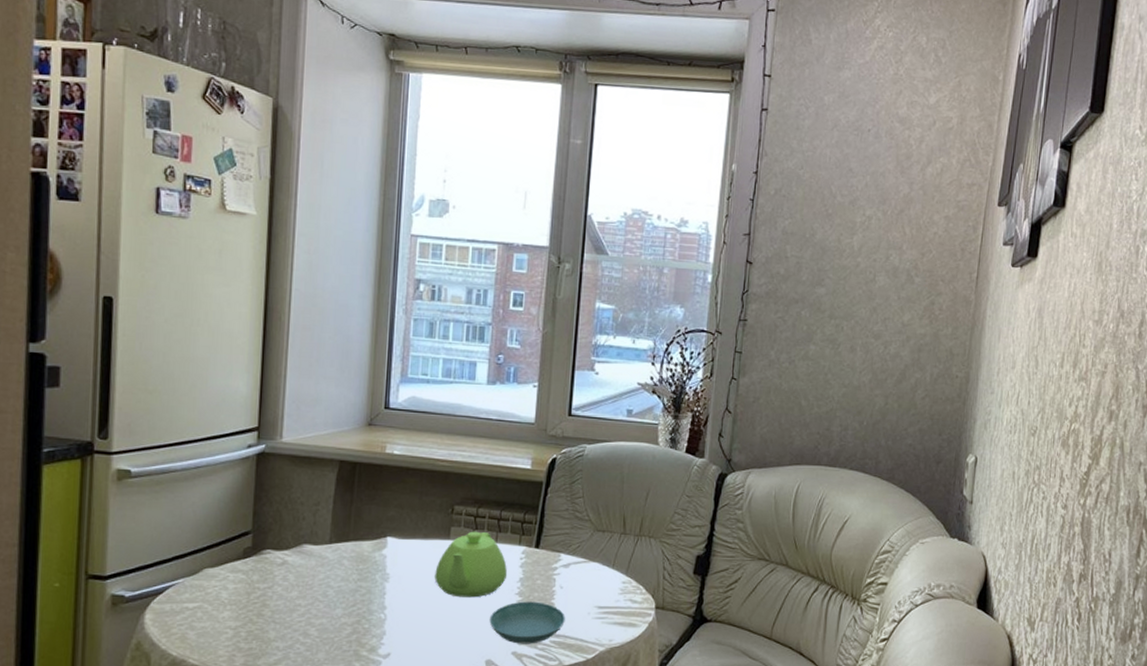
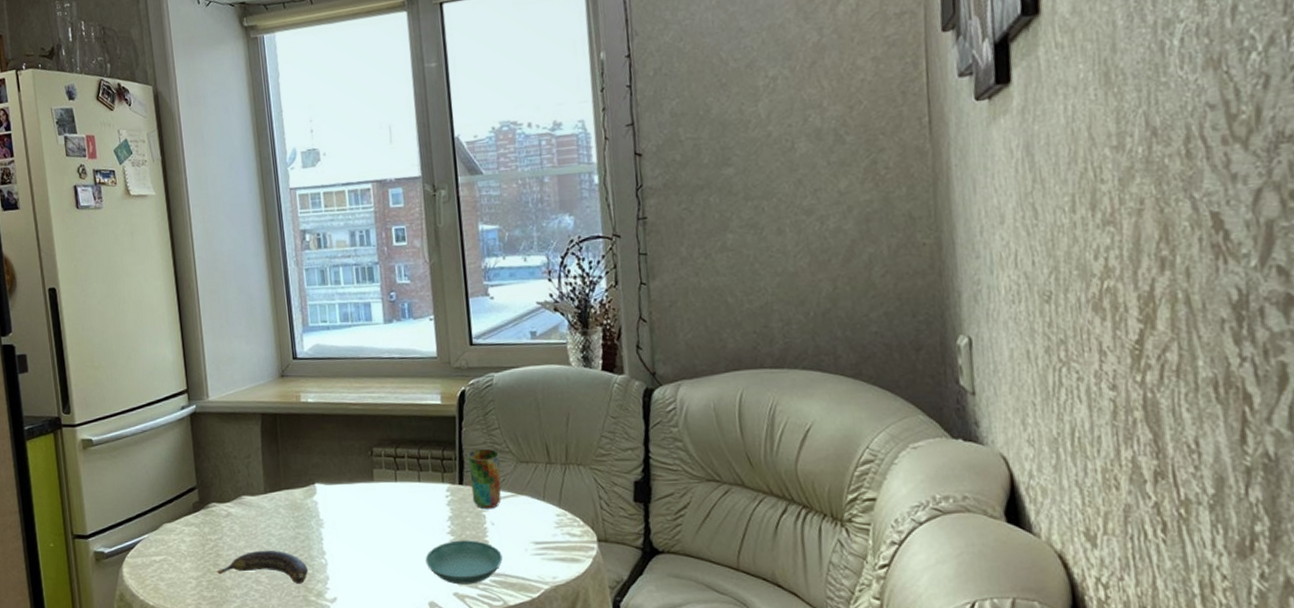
banana: none [258,602,364,638] -> present [216,550,308,584]
teapot: present [435,531,507,598] -> none [365,471,435,540]
cup: none [546,515,579,573] -> present [467,448,501,510]

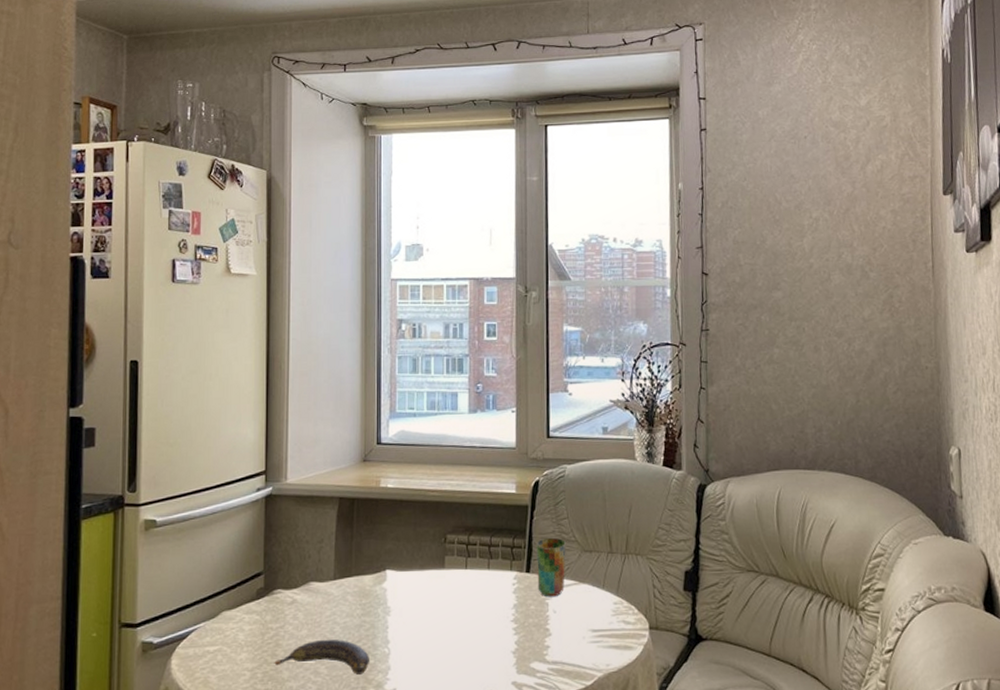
saucer: present [425,540,503,585] -> none [488,628,561,673]

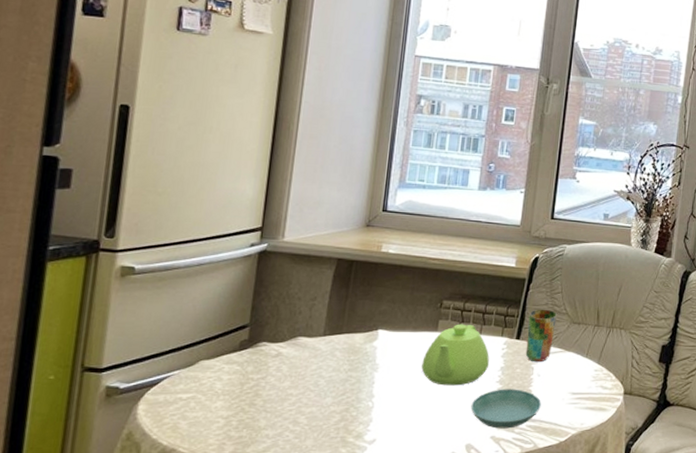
banana: present [273,639,369,675] -> none [250,391,352,425]
teapot: none [433,559,501,628] -> present [421,324,490,386]
saucer: none [488,628,561,673] -> present [470,389,542,429]

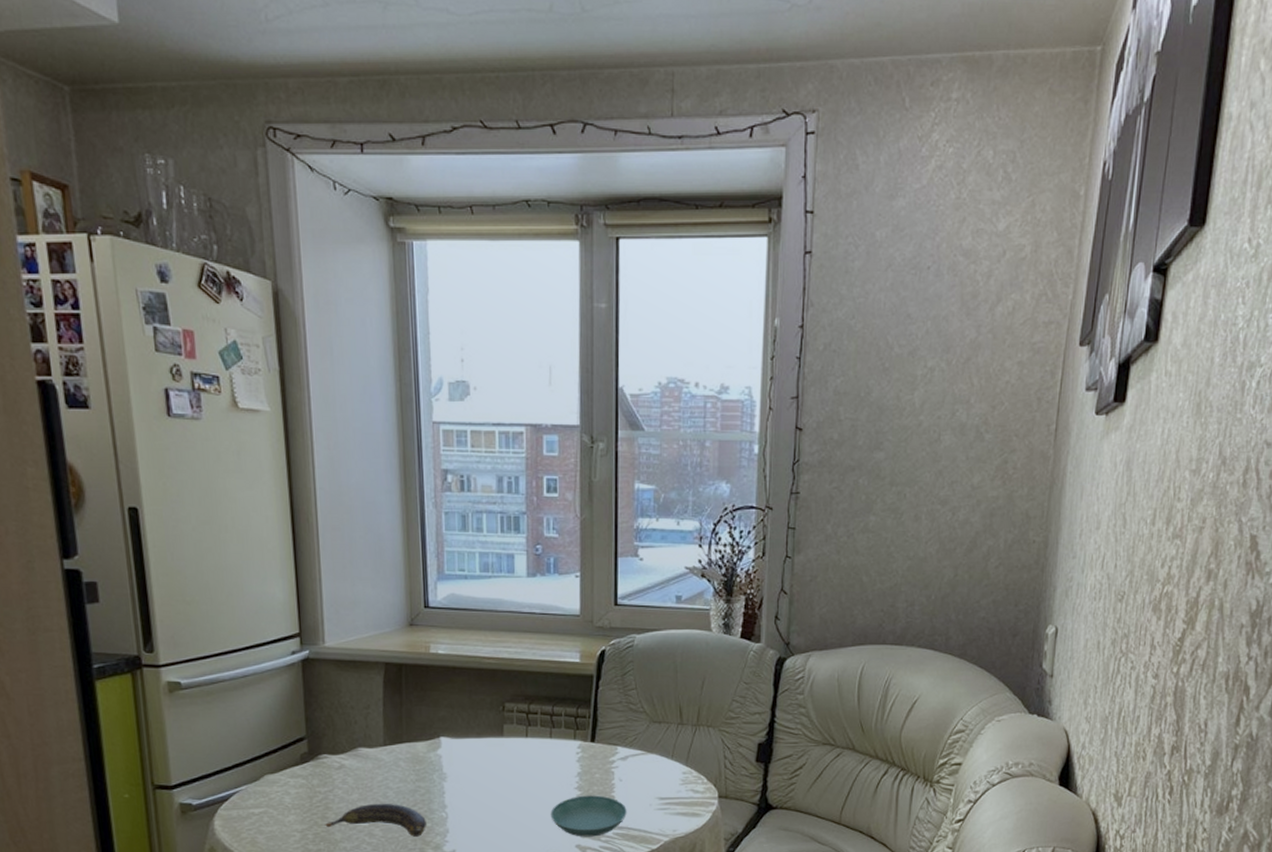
banana: none [250,391,352,425] -> present [324,803,426,837]
teapot: present [421,324,490,386] -> none [492,727,564,794]
cup: present [525,309,557,362] -> none [602,708,633,766]

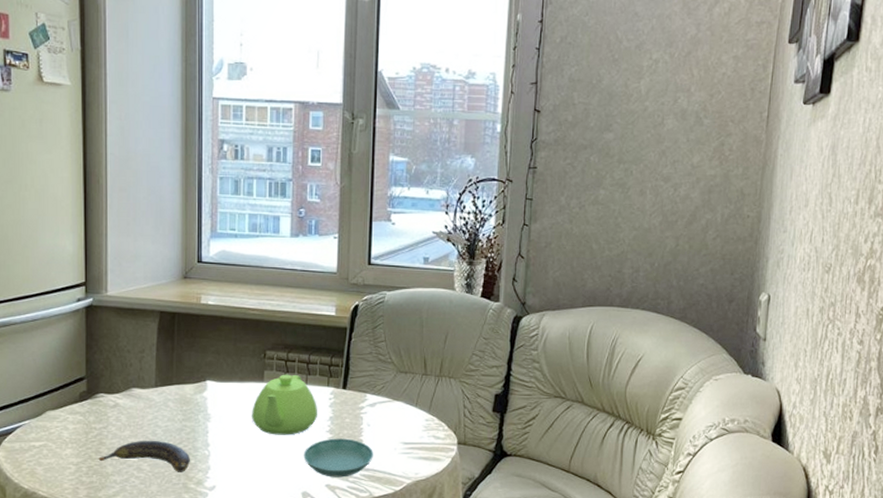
teapot: none [492,727,564,794] -> present [252,374,317,435]

